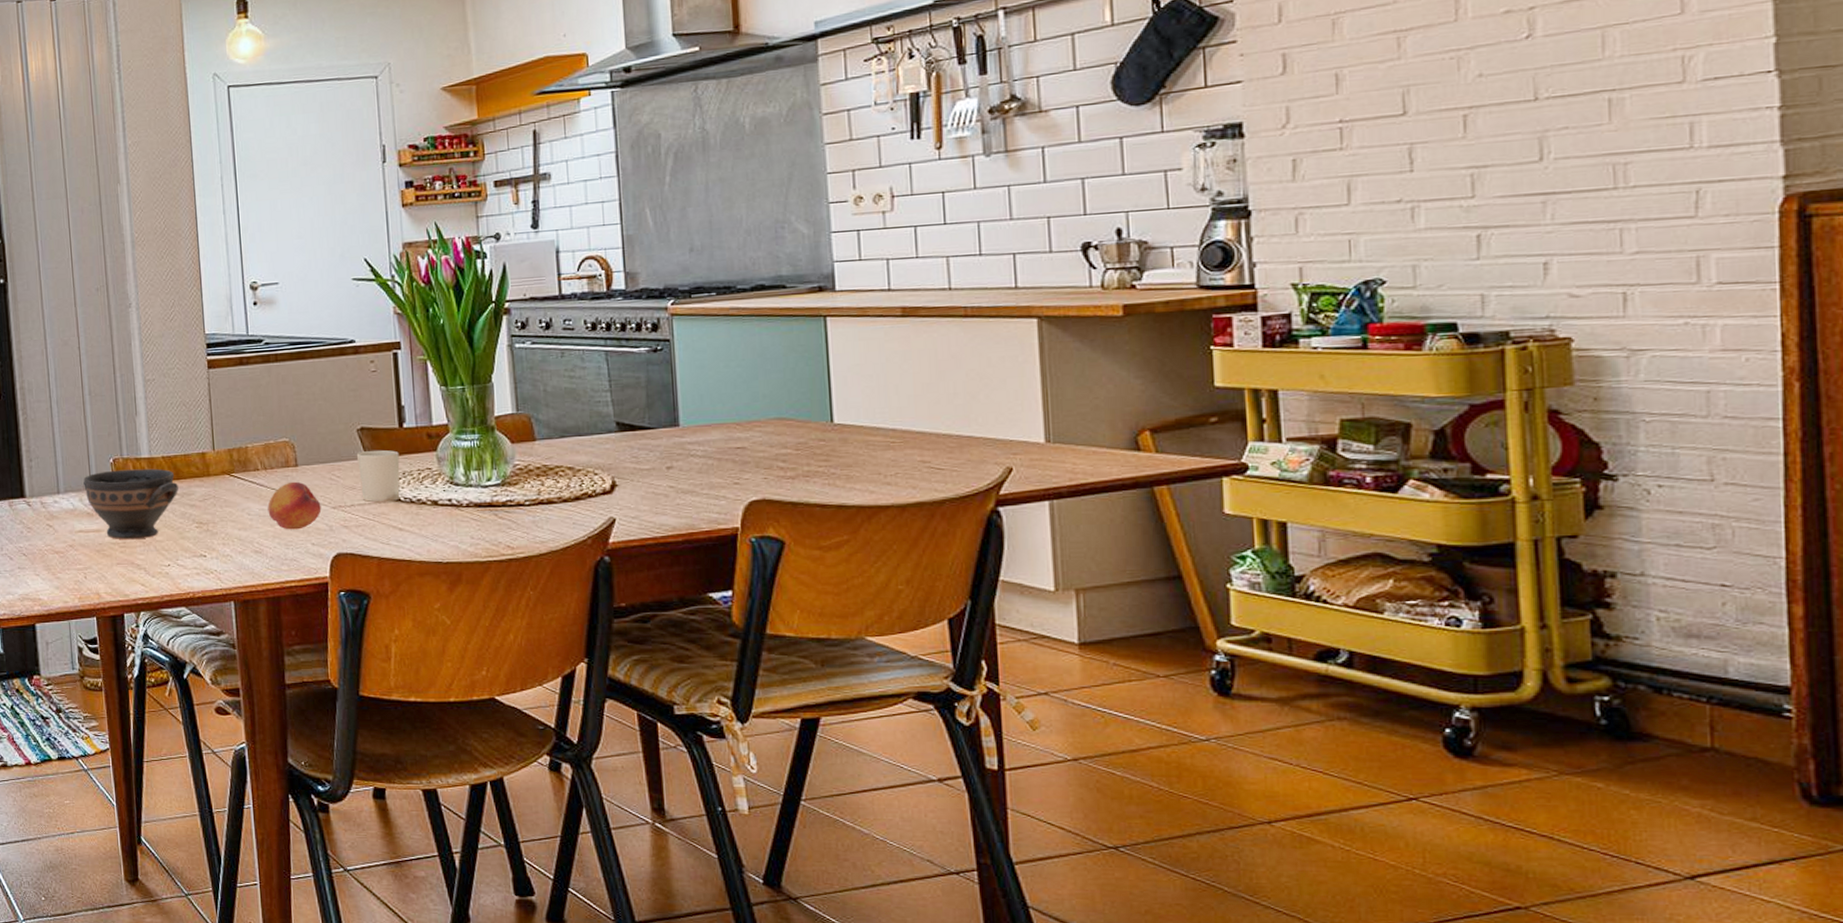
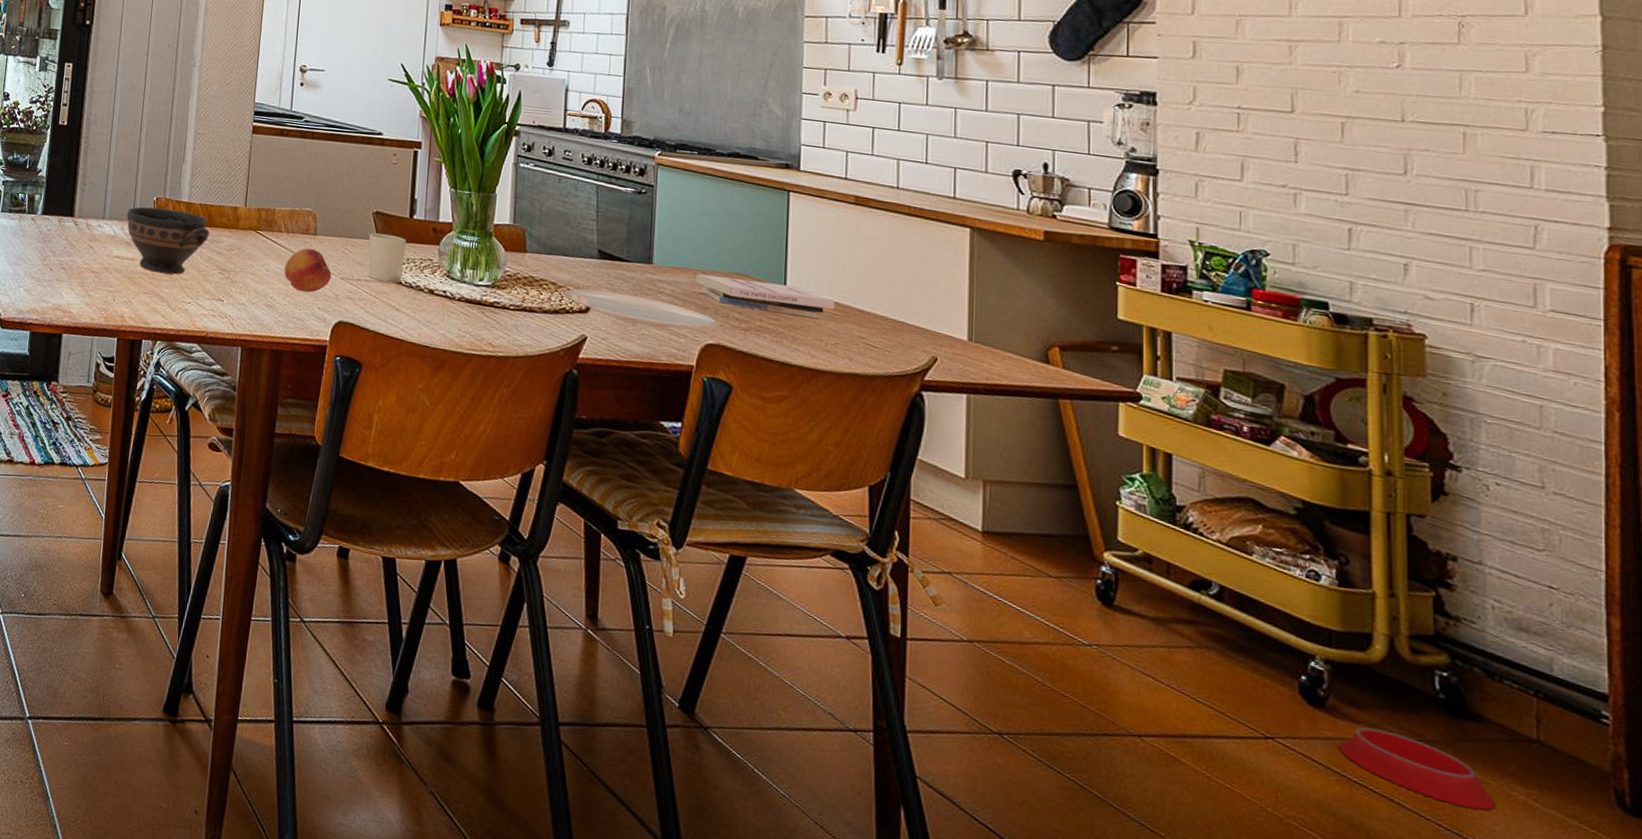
plate: none [583,464,758,495] -> present [563,289,716,329]
books: none [730,420,891,455] -> present [696,273,836,319]
pet bowl: none [1490,768,1667,831] -> present [1339,727,1496,811]

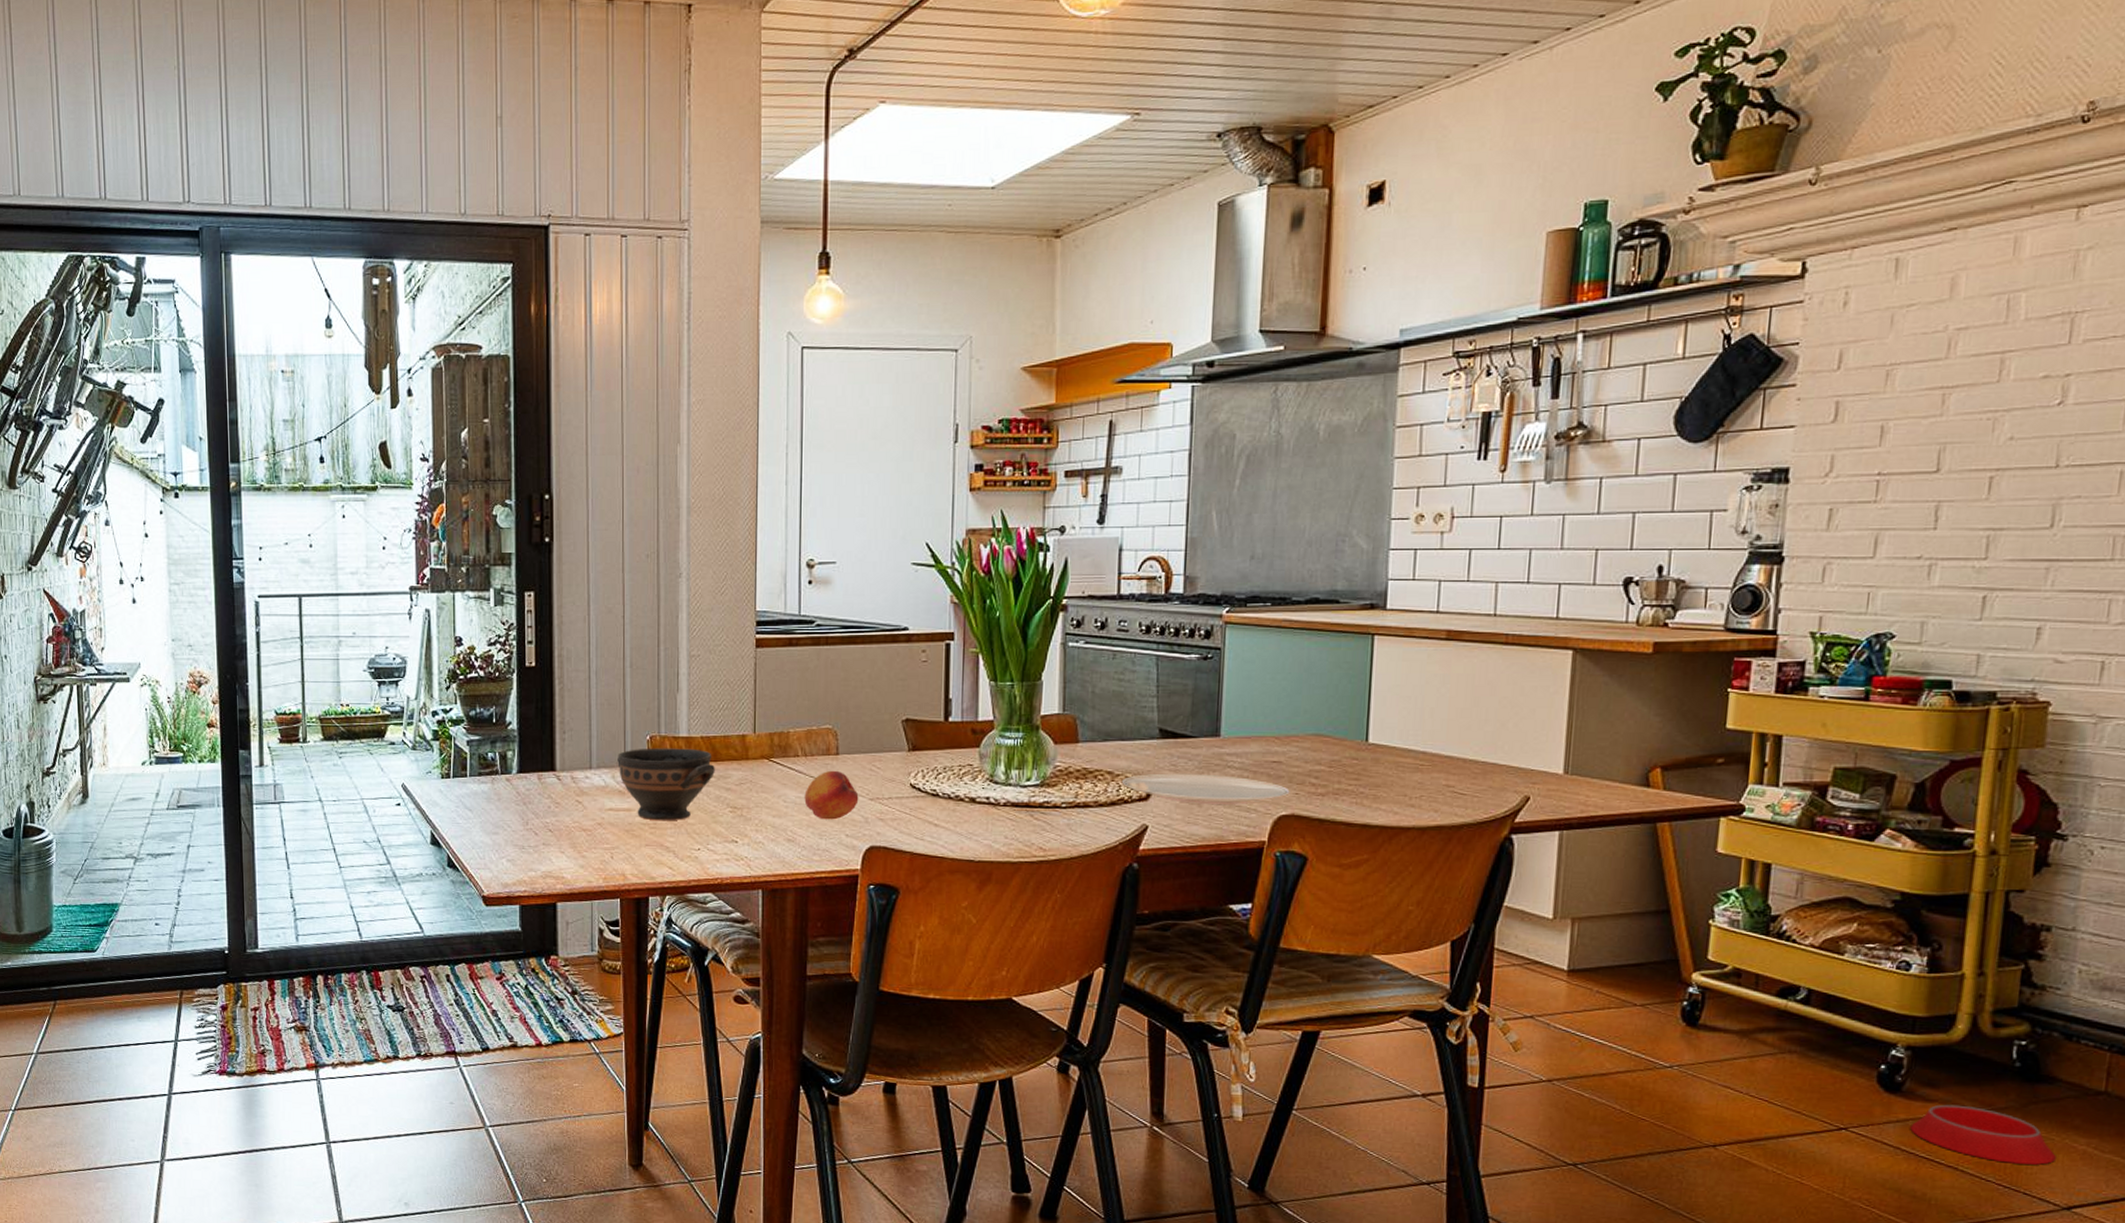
mug: present [368,233,406,284] -> none [898,742,942,797]
books: present [696,273,836,319] -> none [1268,739,1422,773]

